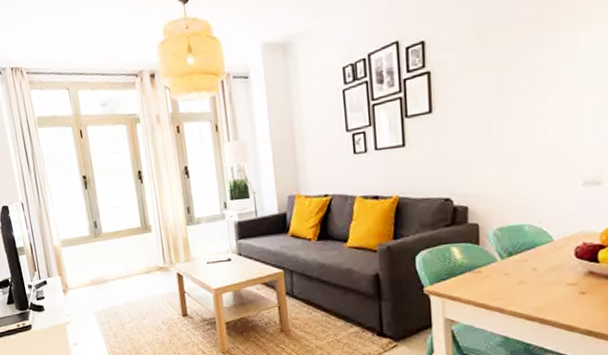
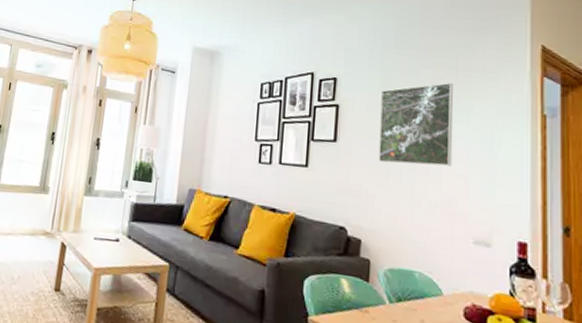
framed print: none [476,15,558,124] -> present [378,82,454,167]

